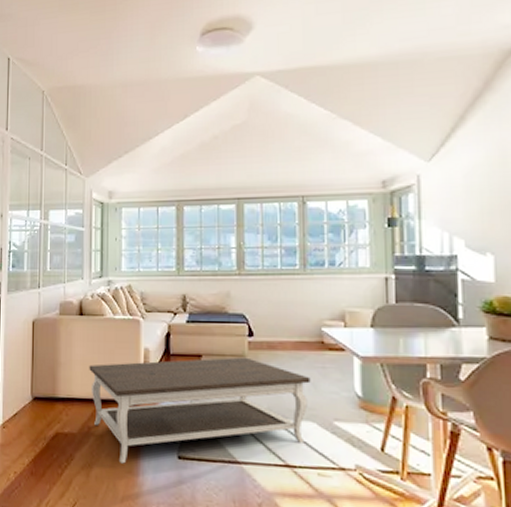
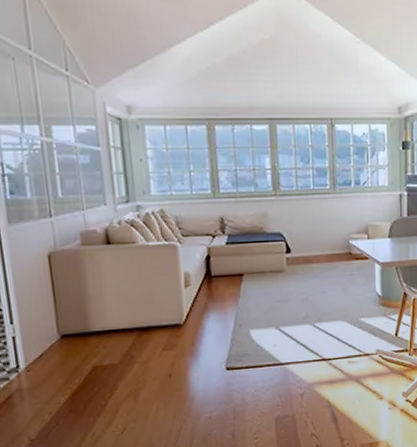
coffee table: present [89,357,311,464] -> none [124,272,341,384]

